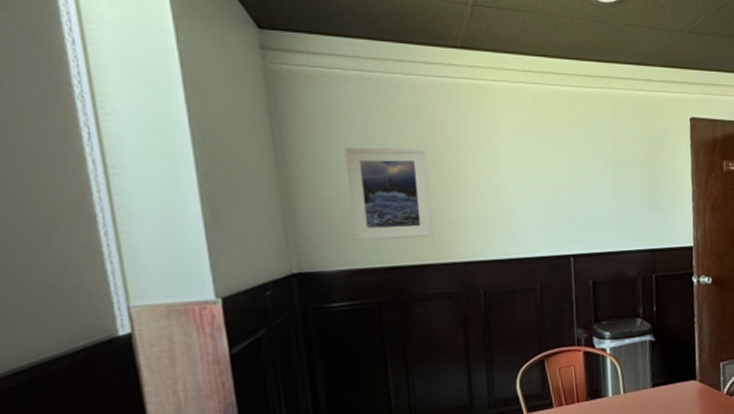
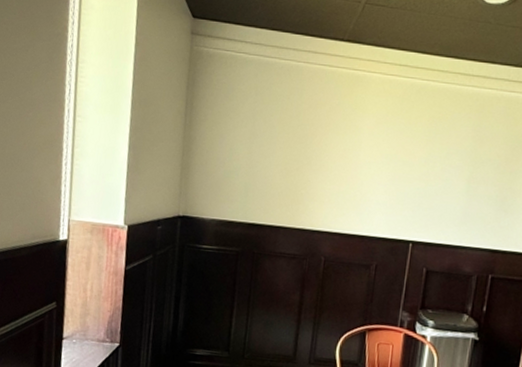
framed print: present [344,147,434,241] -> none [229,119,300,205]

